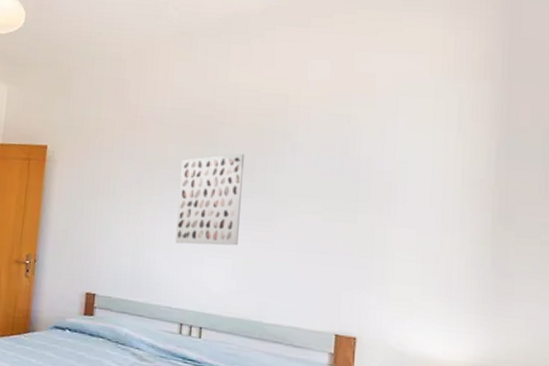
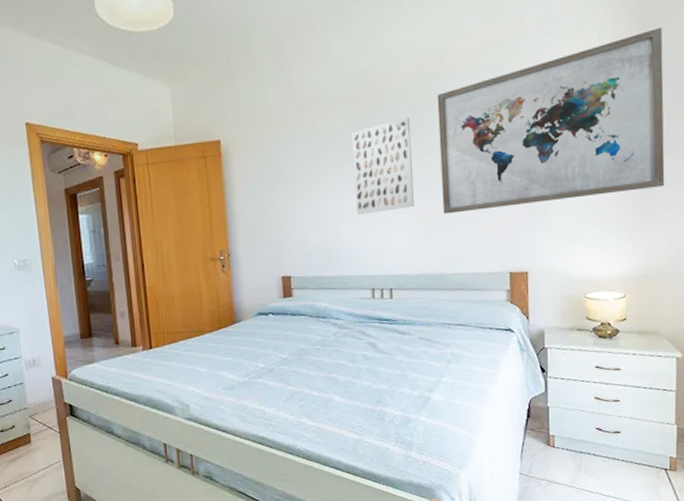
wall art: none [268,105,530,273] -> present [437,27,665,214]

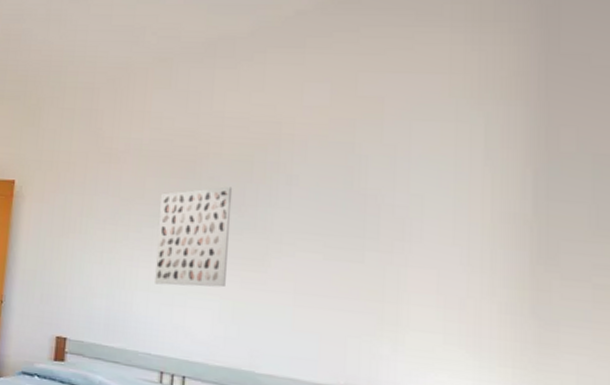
wall art: present [437,27,665,214] -> none [261,128,574,321]

